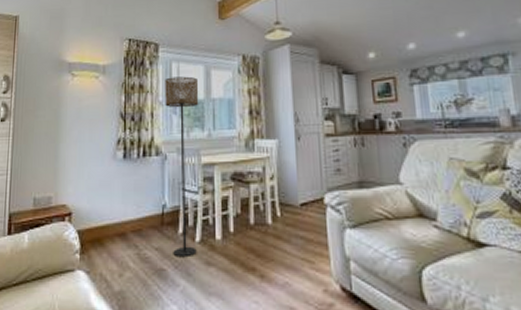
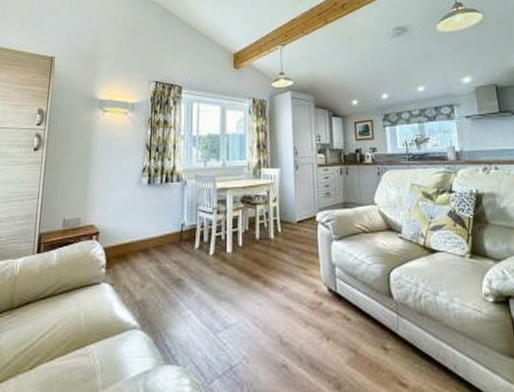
floor lamp: present [165,76,199,258] -> none [186,115,216,269]

